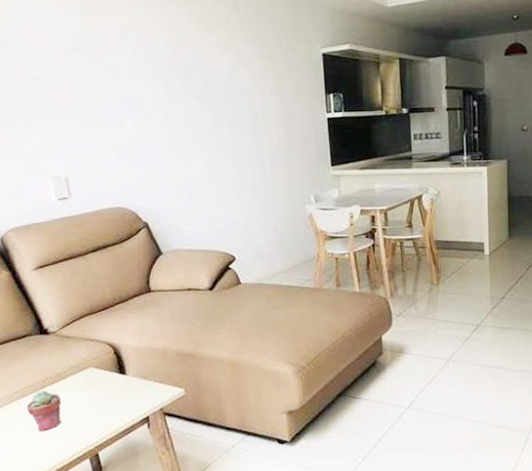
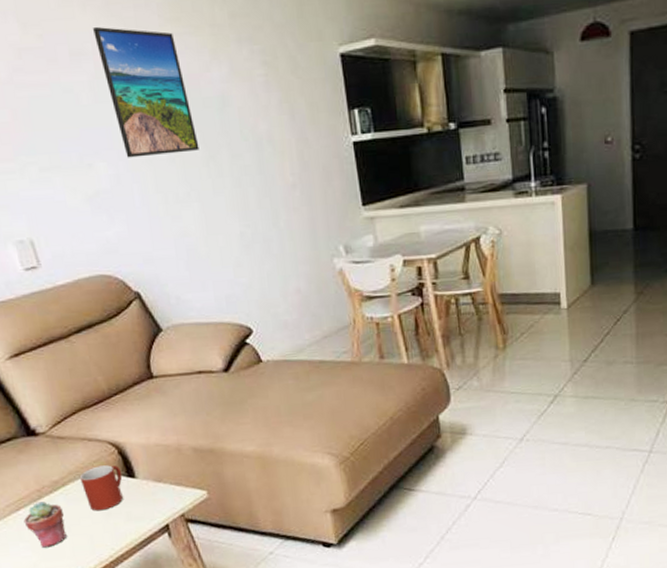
mug: none [79,362,115,402] -> present [79,465,123,511]
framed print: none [136,24,208,119] -> present [93,27,200,158]

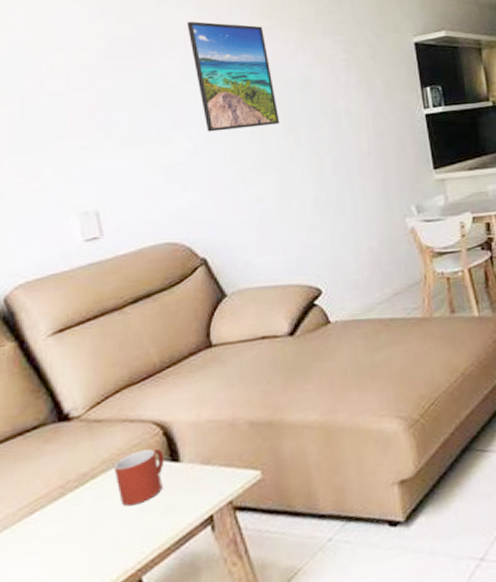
potted succulent: present [23,502,67,548] -> none [37,500,88,560]

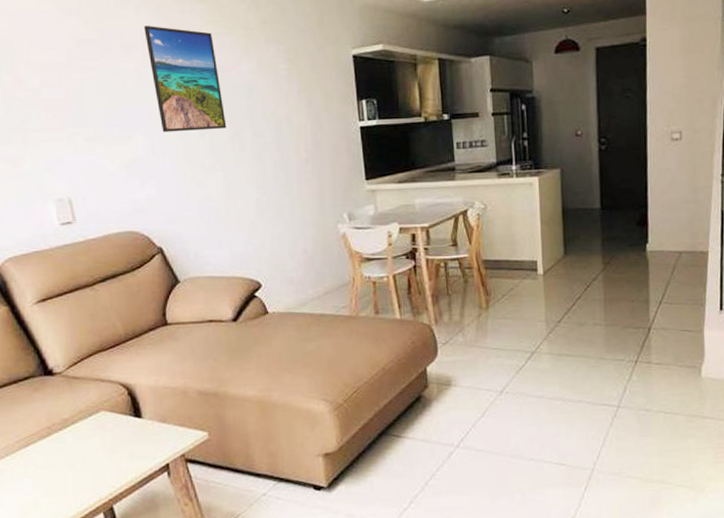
mug: present [113,449,165,507] -> none [89,405,130,449]

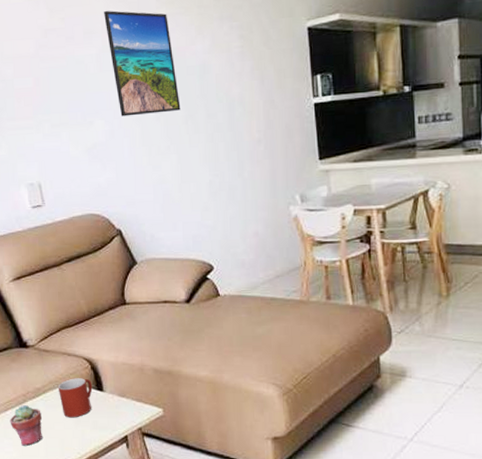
potted succulent: none [31,439,70,484] -> present [10,405,42,446]
mug: none [89,405,130,449] -> present [57,378,93,418]

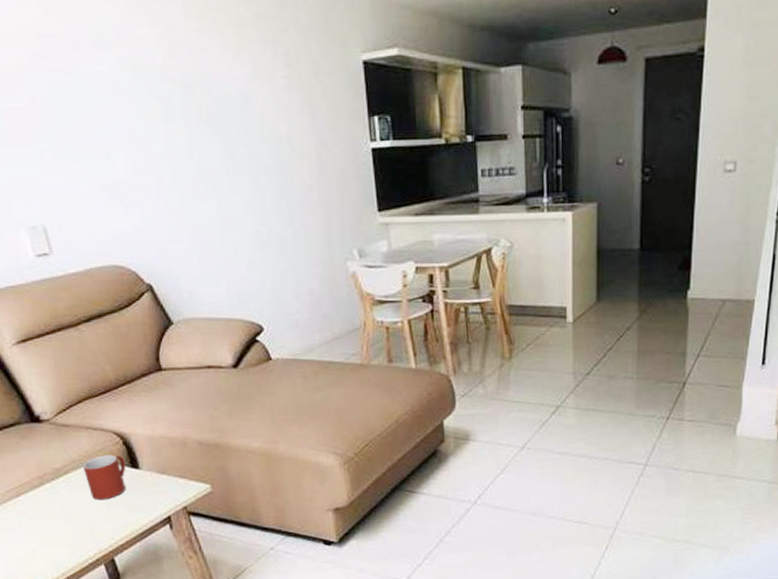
potted succulent: present [10,405,42,446] -> none [23,489,67,535]
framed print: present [104,10,181,117] -> none [117,19,219,150]

